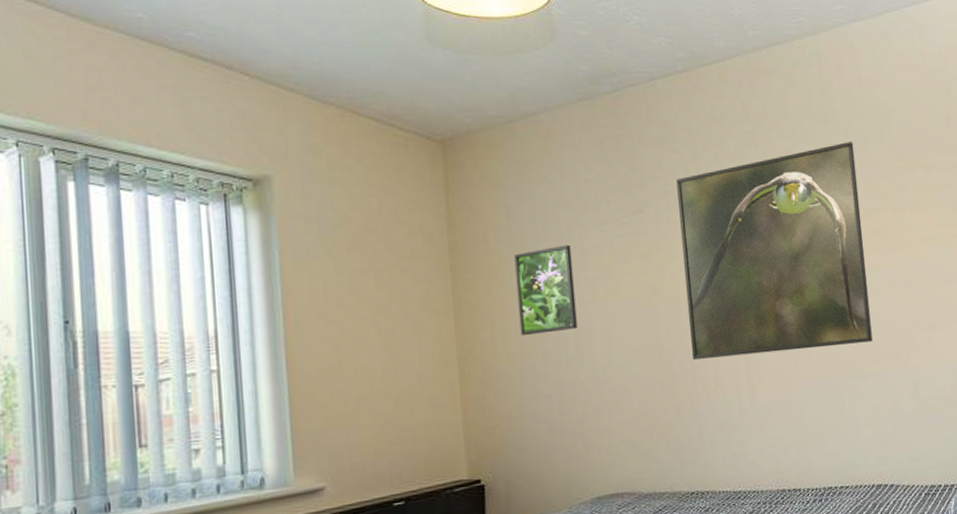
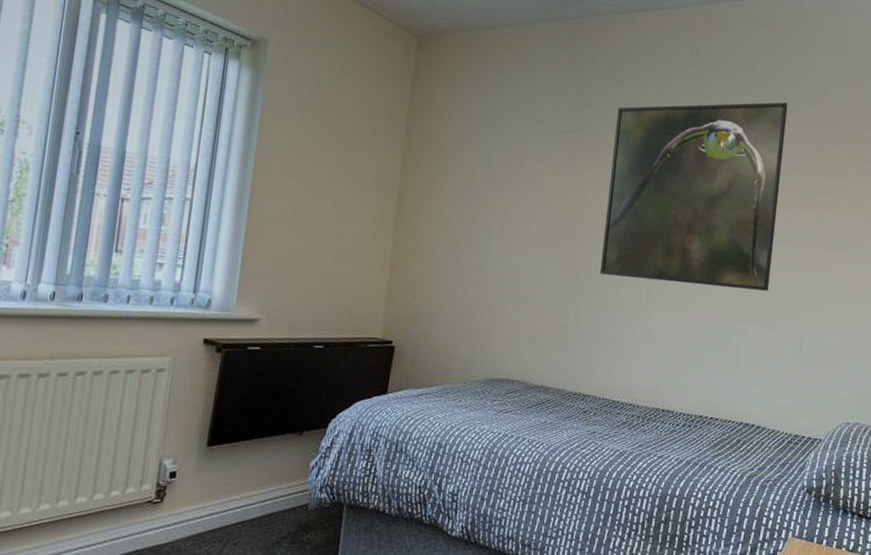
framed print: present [514,244,578,335] -> none [452,147,512,225]

